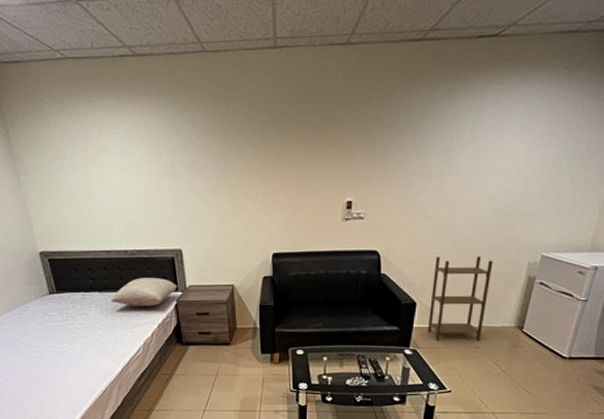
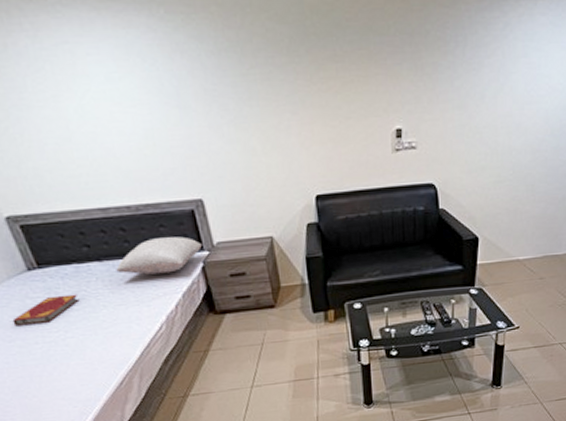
hardback book: none [34,315,82,337] -> present [12,294,80,326]
shelving unit: present [427,256,493,340] -> none [491,181,553,276]

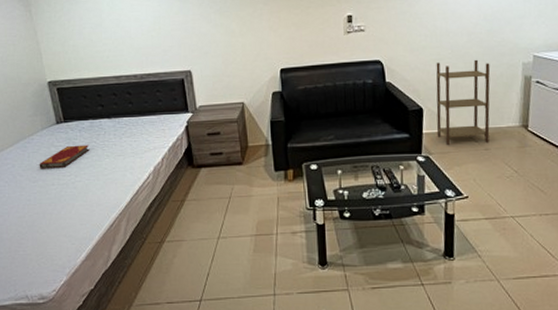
pillow: present [116,236,203,275] -> none [120,100,188,131]
shelving unit: none [491,181,553,276] -> present [436,59,491,145]

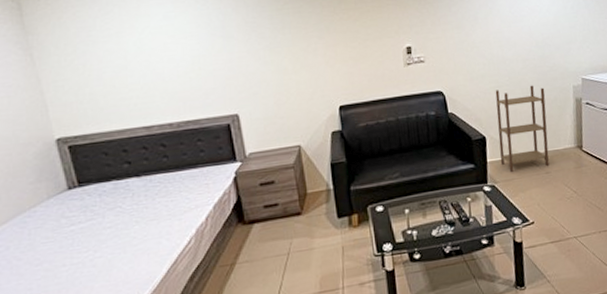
hardback book: present [39,144,90,169] -> none [44,211,113,248]

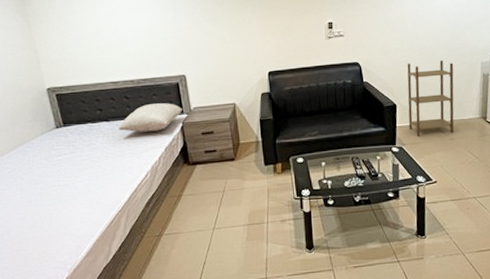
pillow: none [152,149,236,188] -> present [118,103,183,132]

